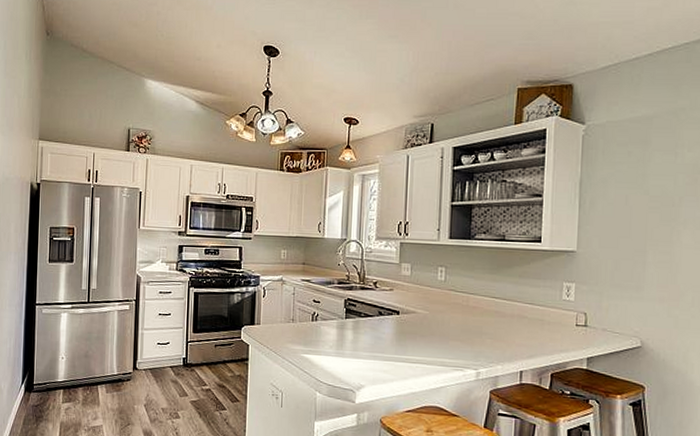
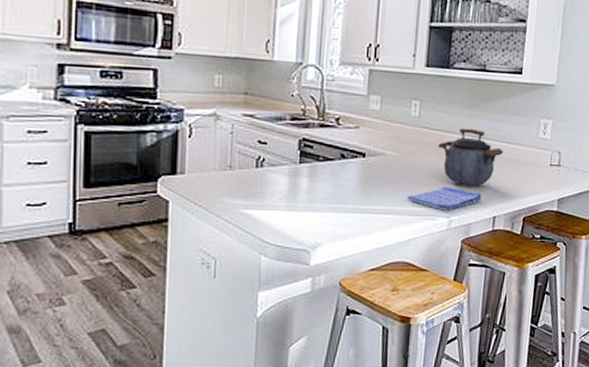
dish towel: none [437,342,508,364] -> present [406,187,482,211]
kettle: none [463,290,527,343] -> present [438,127,503,186]

